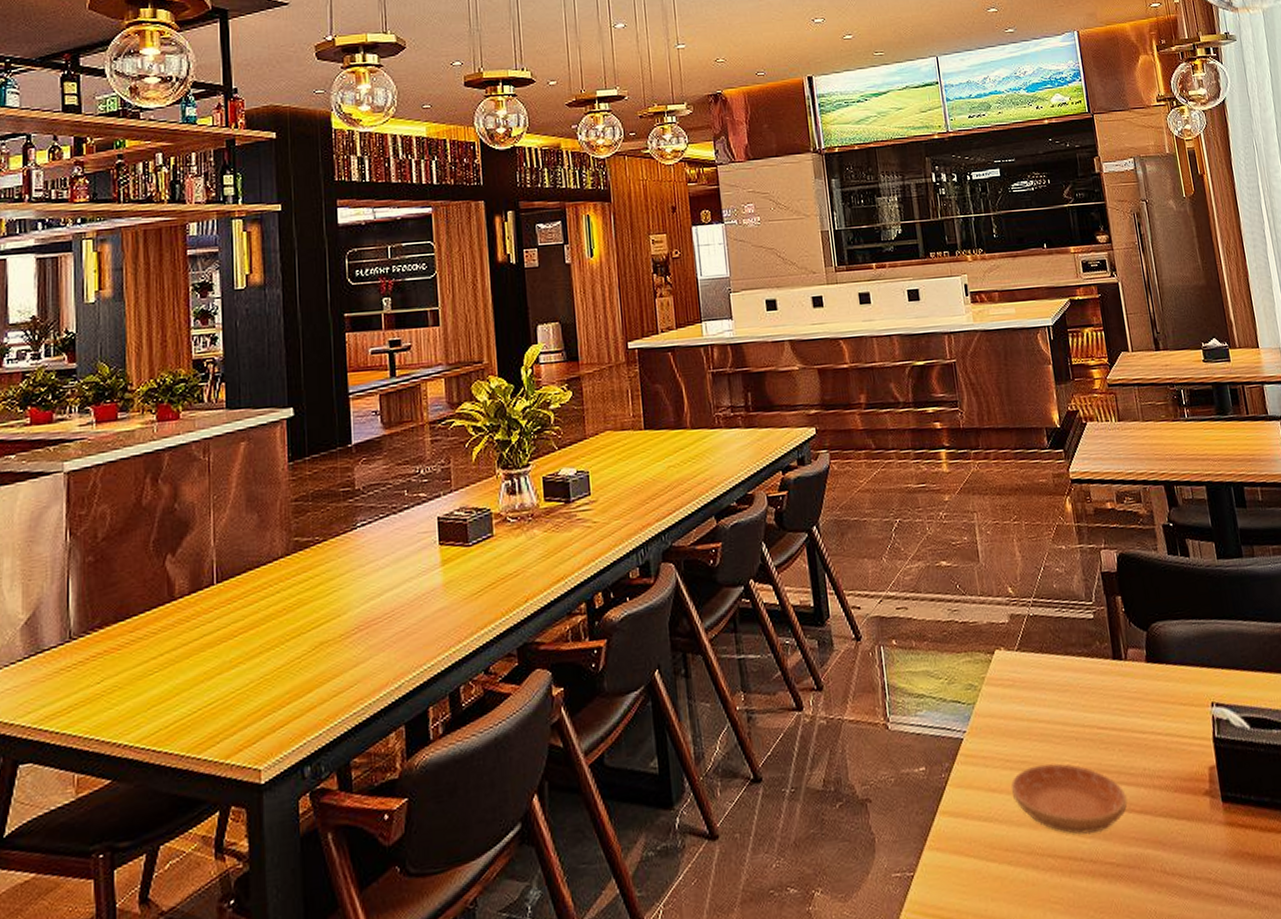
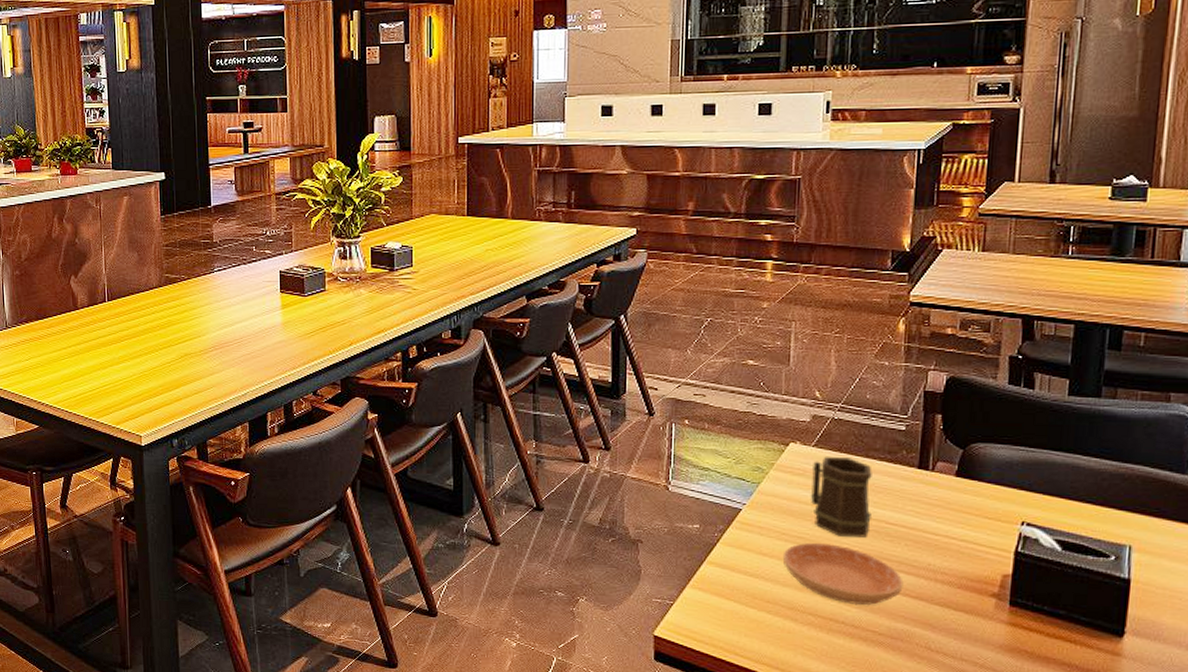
mug: none [1019,658,1085,753] -> present [810,456,872,537]

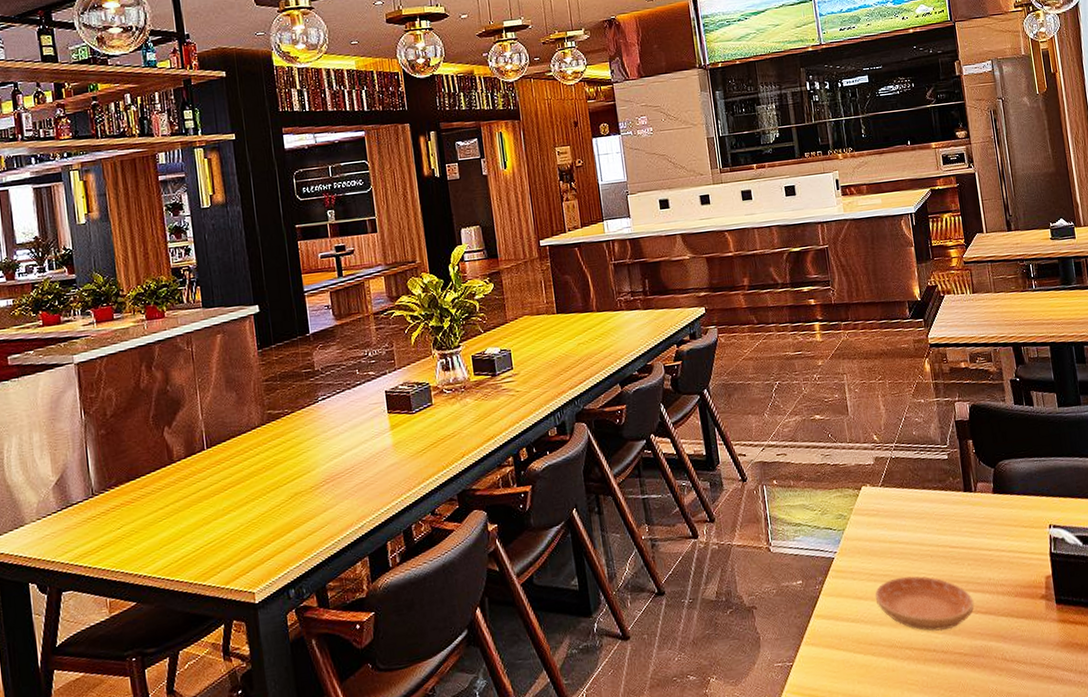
mug: present [810,456,872,537] -> none [883,491,938,568]

